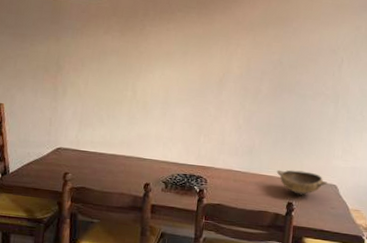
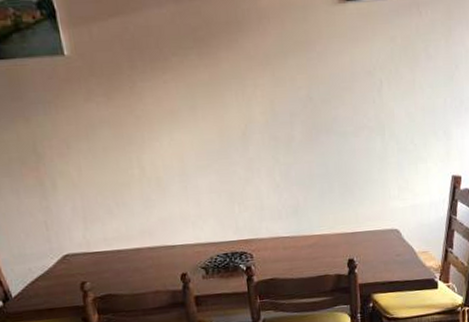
bowl: present [276,170,327,196] -> none [329,220,388,250]

